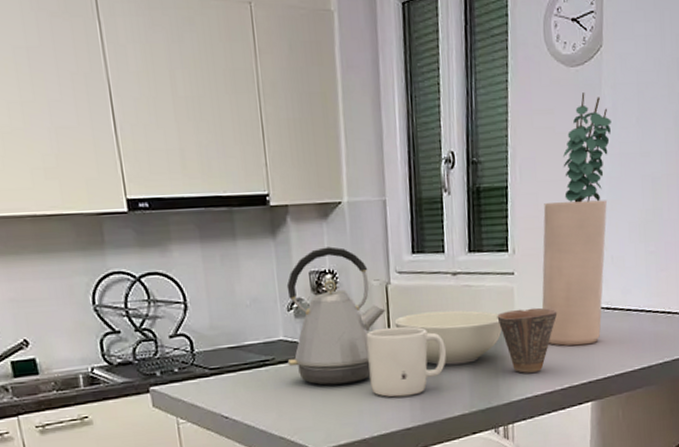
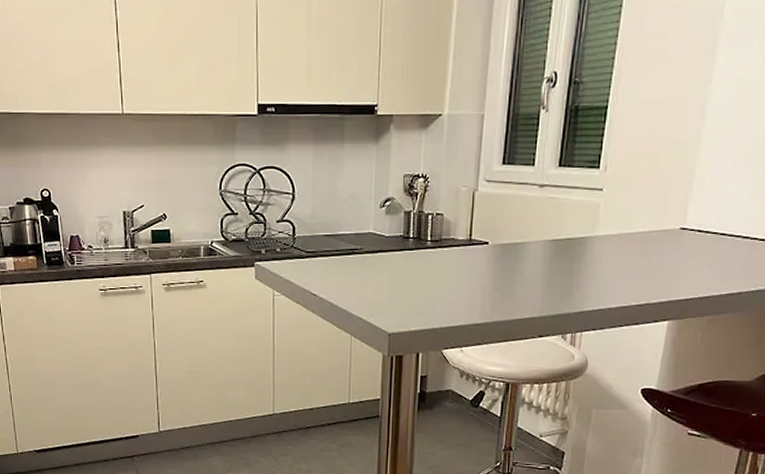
kettle: present [286,246,386,386] -> none [373,154,470,278]
mug: present [366,326,447,398] -> none [446,230,524,295]
bowl: present [394,310,502,365] -> none [477,219,583,270]
cup: present [497,307,558,373] -> none [579,224,644,286]
vase: present [541,93,611,346] -> none [627,17,730,265]

